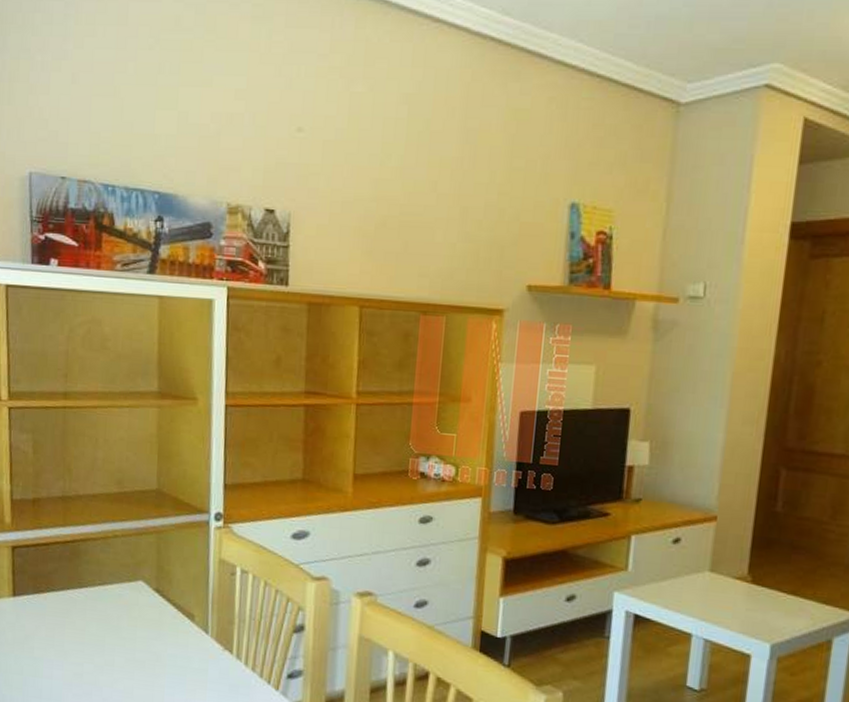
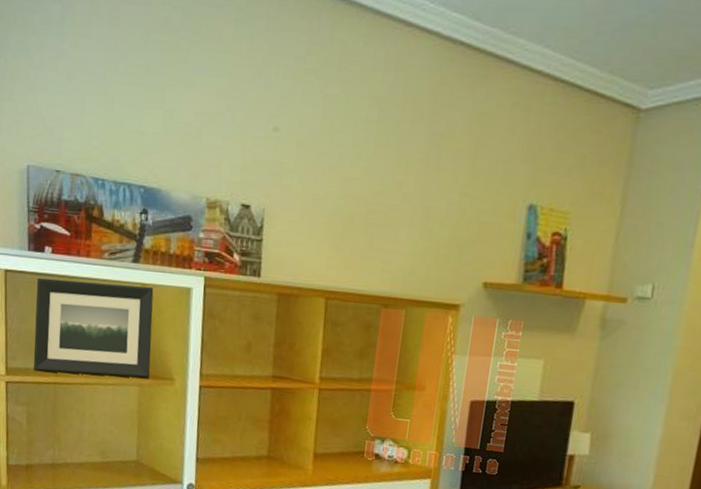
picture frame: none [39,292,172,399] -> present [33,277,154,379]

